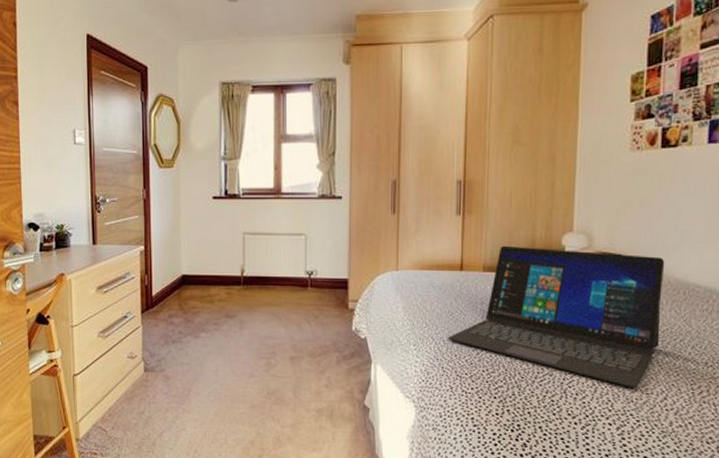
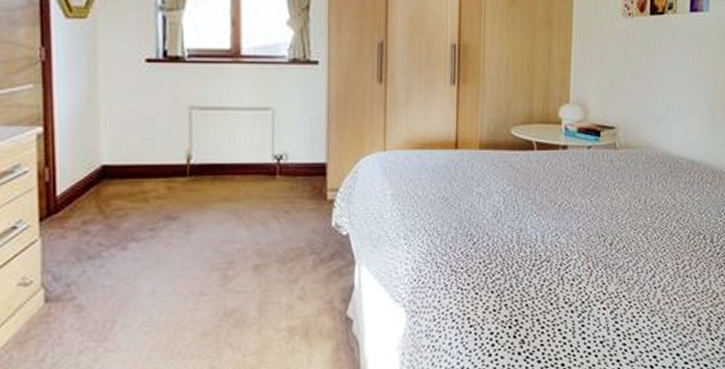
laptop: present [448,245,665,389] -> none [442,119,654,269]

